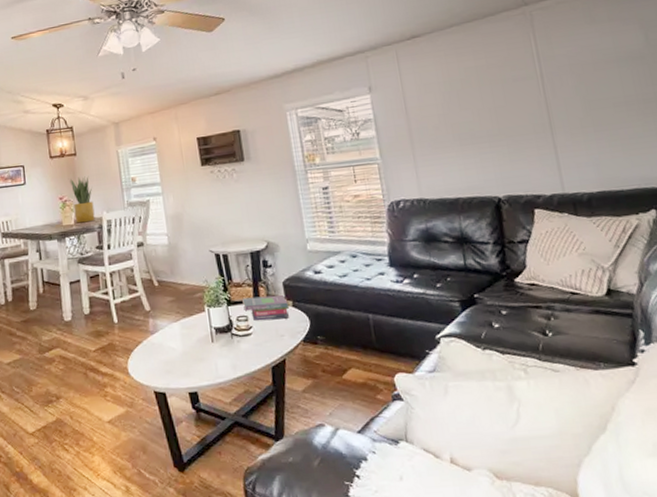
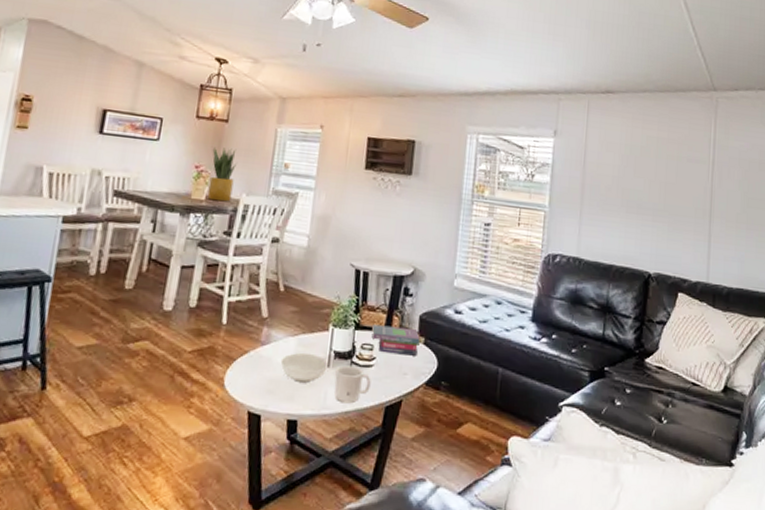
bowl: none [170,334,212,360] -> present [280,353,328,383]
mug: none [220,337,254,371] -> present [334,365,371,404]

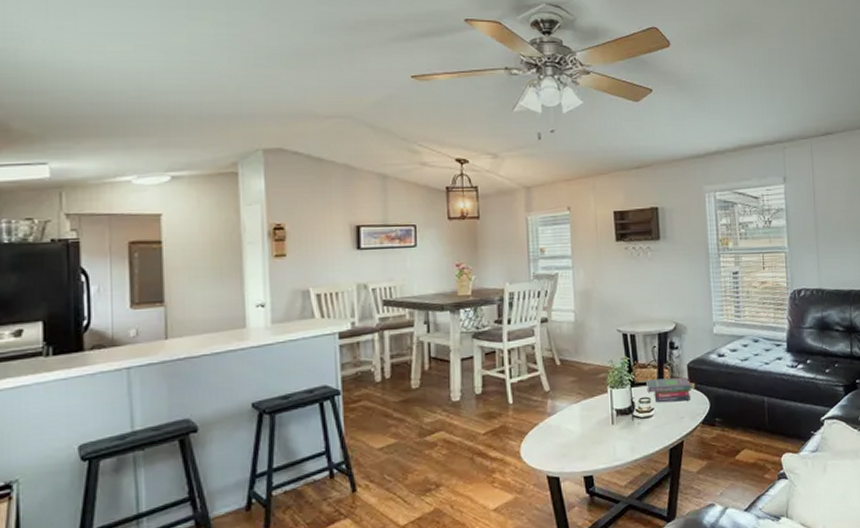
planter: present [207,147,237,202] -> none [469,242,496,294]
bowl: present [280,353,328,383] -> none [568,416,612,442]
mug: present [334,365,371,404] -> none [620,419,653,453]

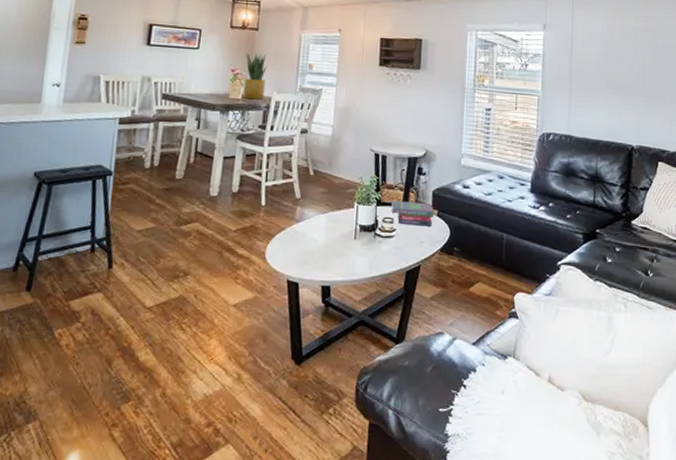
planter: none [469,242,496,294] -> present [243,52,267,100]

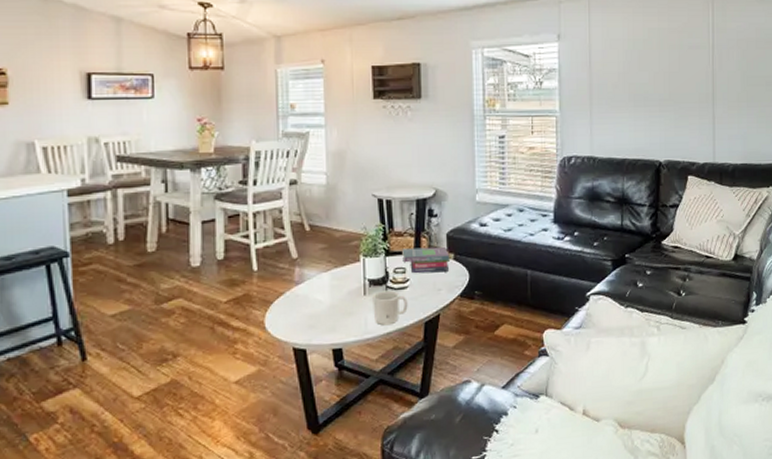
planter: present [243,52,267,100] -> none [212,96,241,152]
mug: none [361,237,393,270] -> present [372,290,408,326]

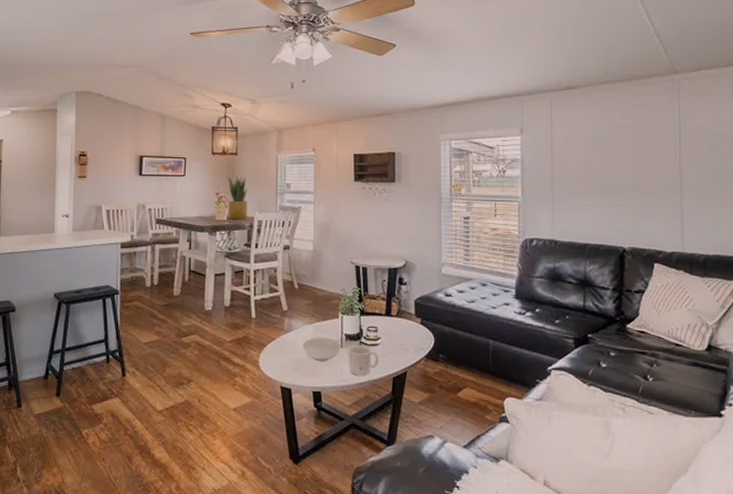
planter: none [212,96,241,152] -> present [227,176,248,220]
bowl: none [317,286,364,314] -> present [302,338,341,361]
books: present [402,246,450,274] -> none [375,310,417,334]

